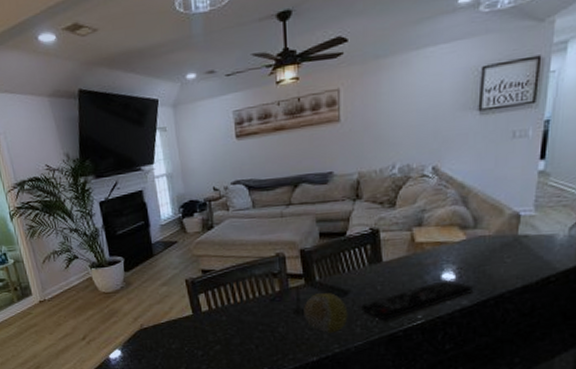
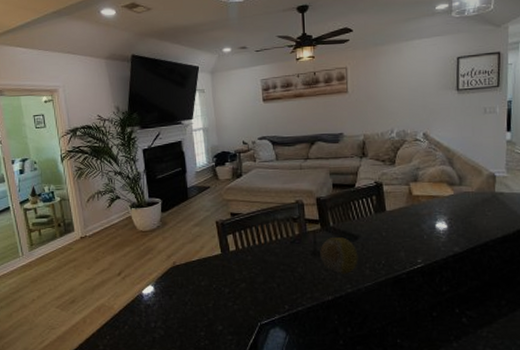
remote control: present [361,279,474,321] -> none [369,228,463,264]

